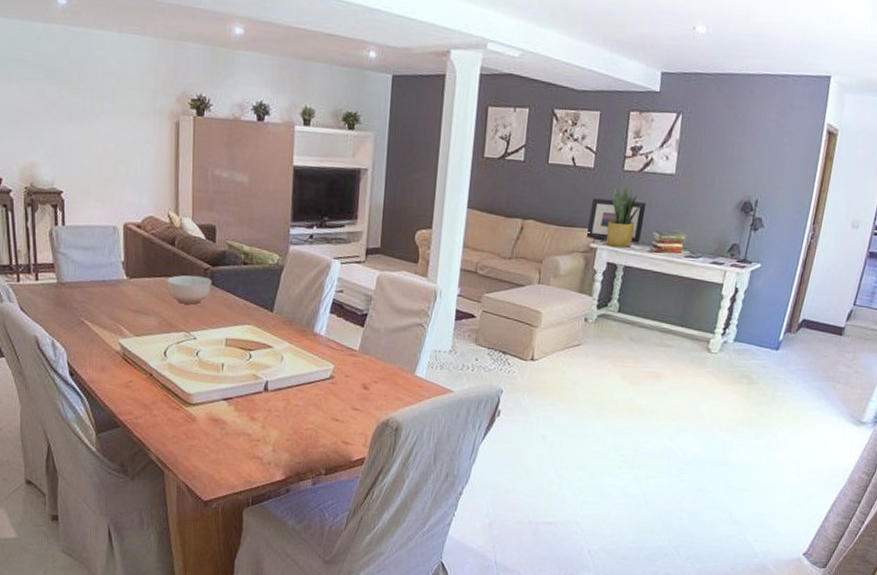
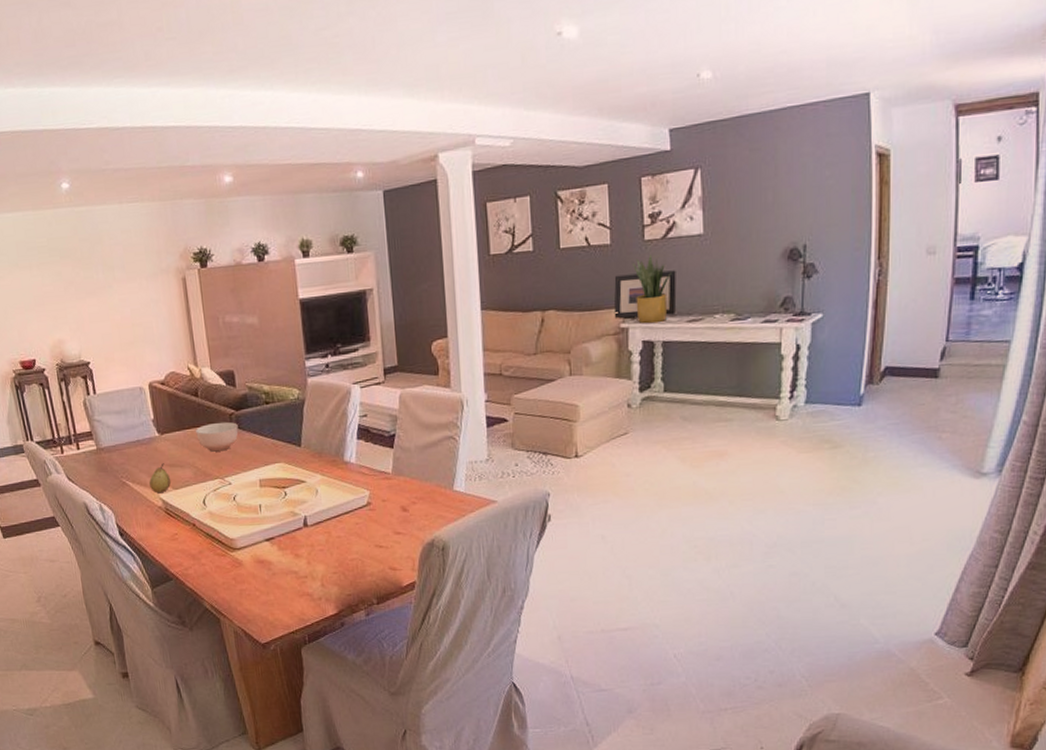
fruit: none [110,308,134,338] -> present [149,463,172,494]
books: present [649,230,686,255] -> none [688,294,727,322]

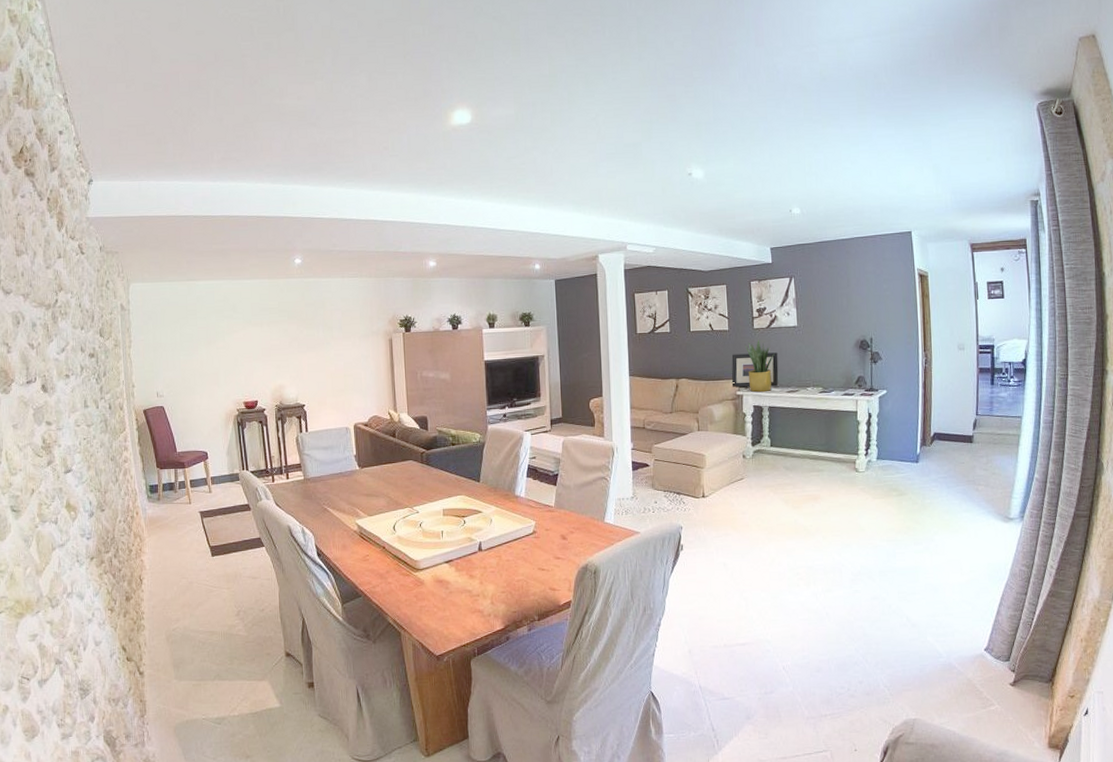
fruit: present [149,463,172,494] -> none [348,493,367,519]
bowl: present [195,421,239,452] -> none [390,459,428,484]

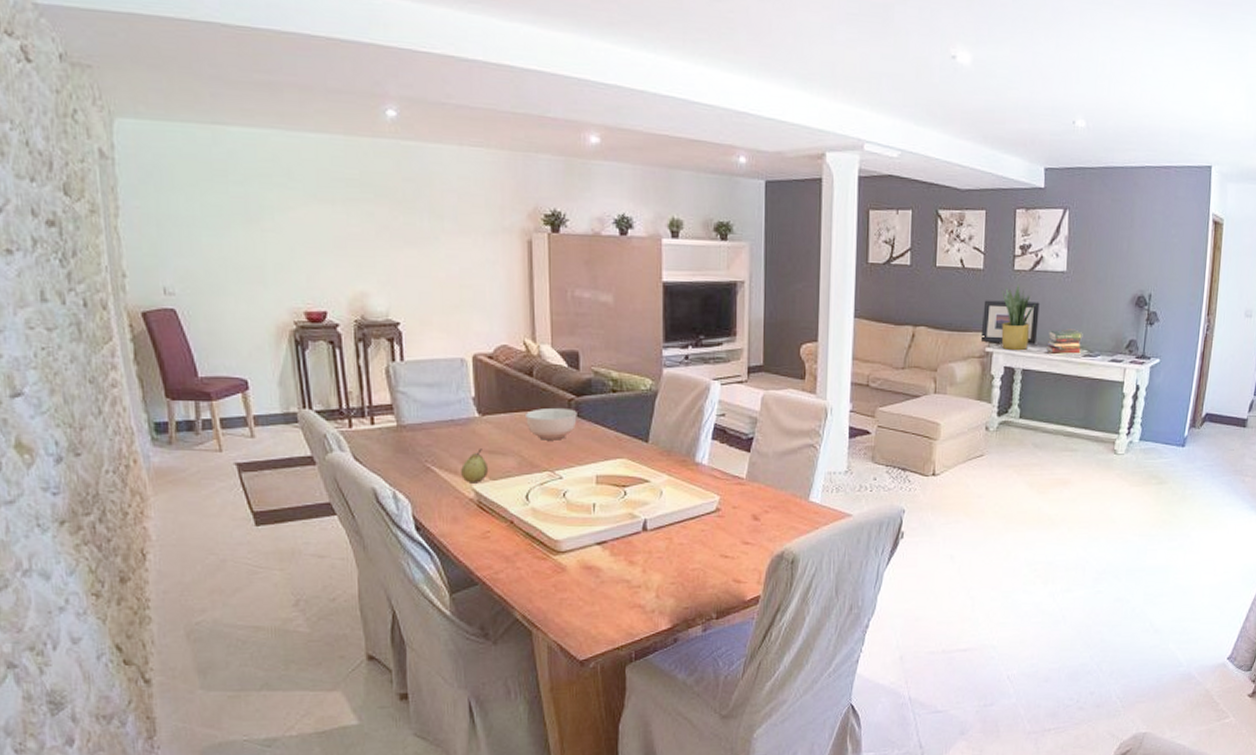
fruit: none [348,493,367,519] -> present [461,449,489,483]
bowl: none [390,459,428,484] -> present [524,407,577,440]
books: none [787,372,817,392] -> present [1046,330,1082,354]

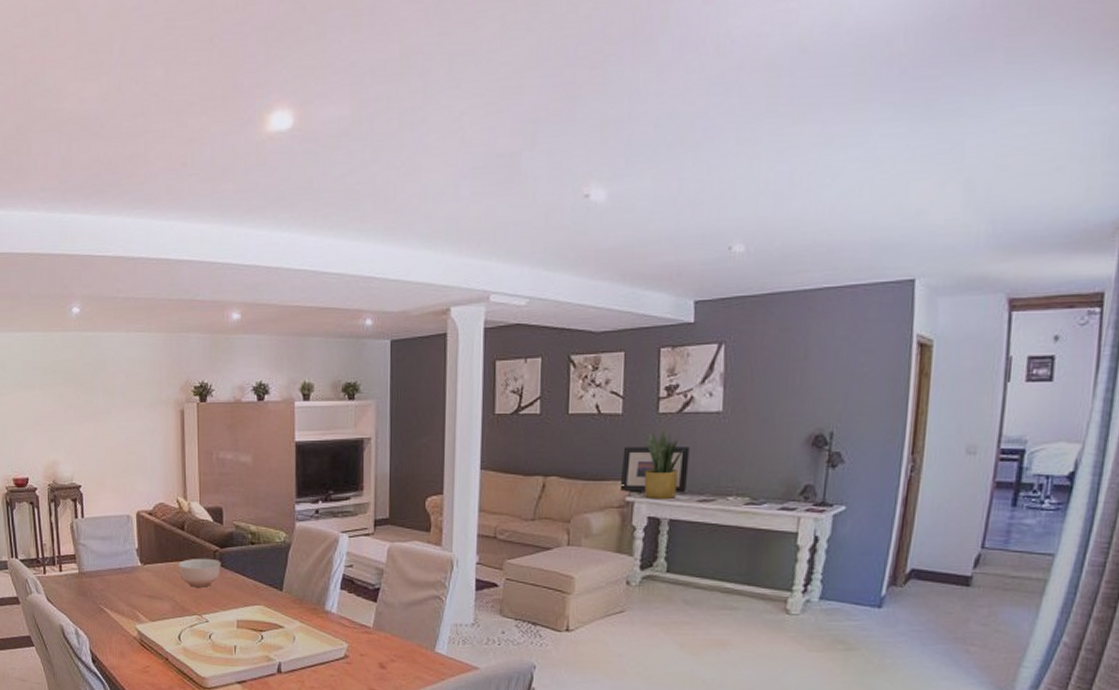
fruit: present [461,449,489,483] -> none [127,594,149,624]
books: present [1046,330,1082,354] -> none [698,476,743,502]

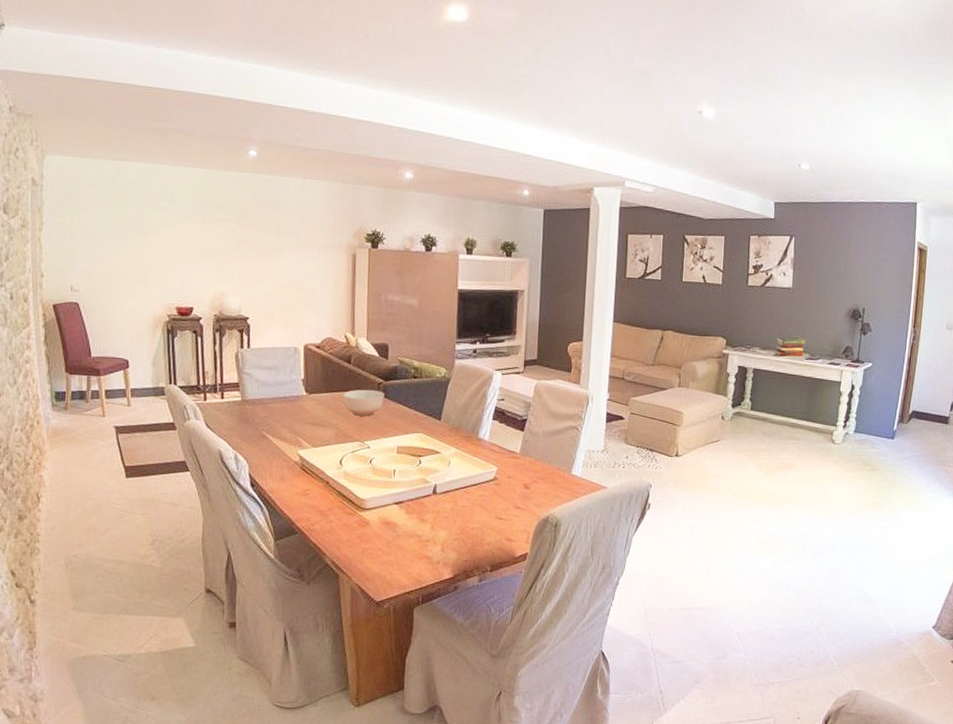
picture frame: present [619,446,690,493] -> none [718,310,769,348]
planter: present [643,428,685,500] -> none [736,297,766,354]
books: none [698,476,743,502] -> present [774,336,805,357]

